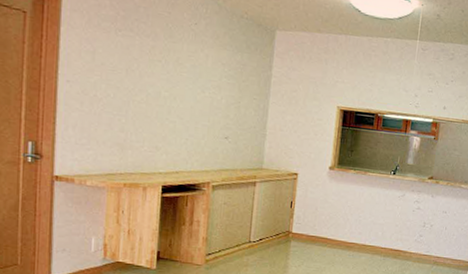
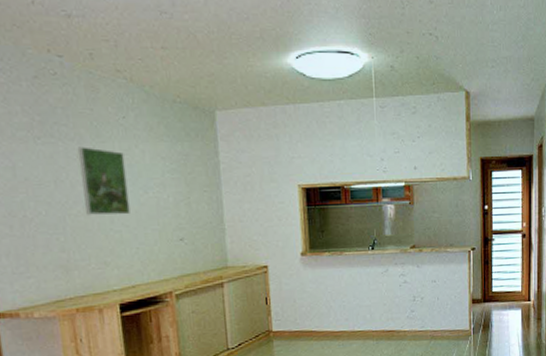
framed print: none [148,43,190,109] -> present [77,147,130,215]

